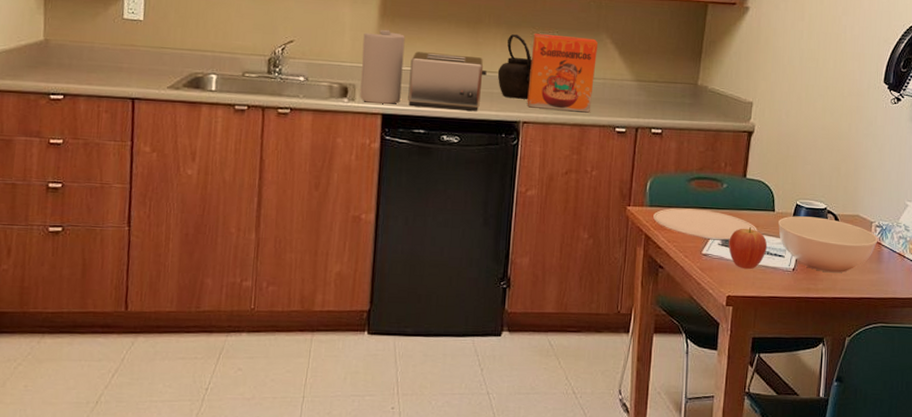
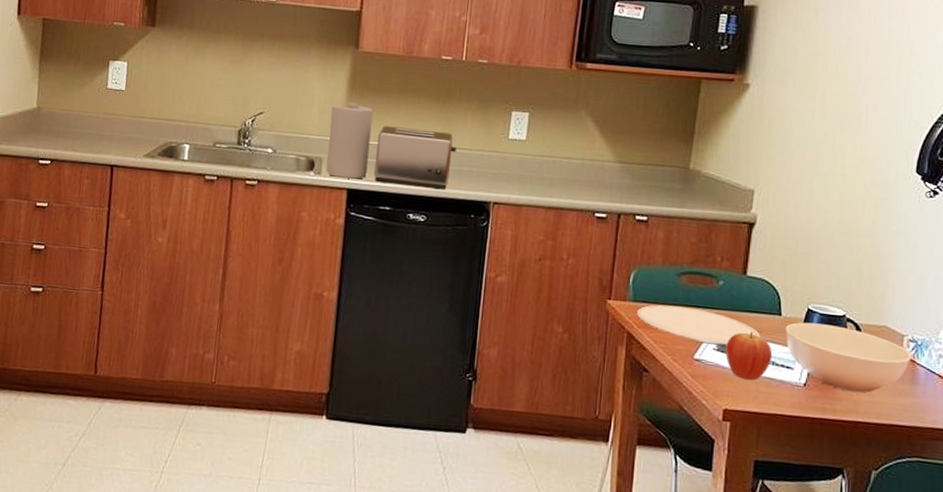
kettle: present [497,34,532,99] -> none [467,109,505,179]
cereal box: present [527,33,598,113] -> none [498,108,576,195]

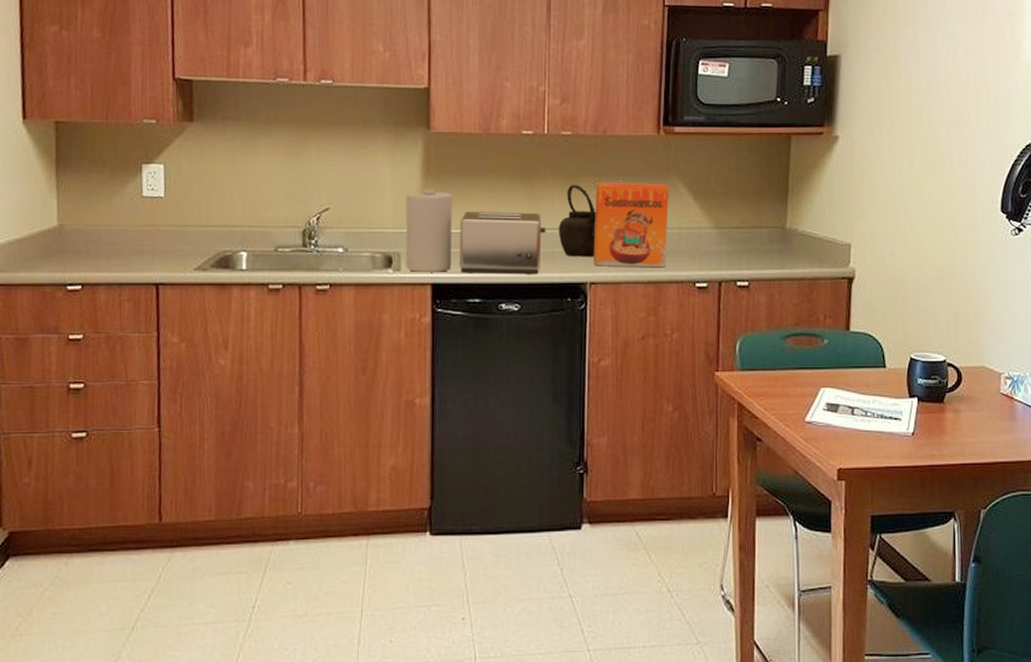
kettle: none [467,109,505,179] -> present [558,184,596,257]
cereal box: none [498,108,576,195] -> present [593,181,669,268]
plate: present [637,304,760,346] -> none [746,370,867,405]
fruit: present [725,332,773,381] -> none [835,387,881,437]
bowl: present [785,322,912,393] -> none [890,371,1010,435]

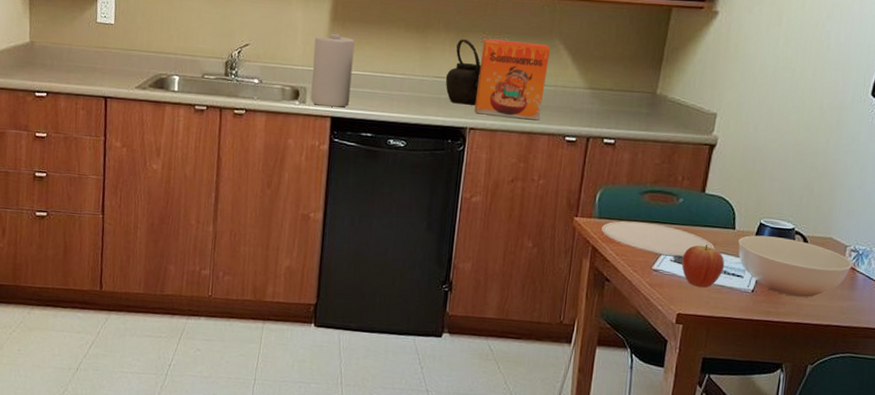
toaster: present [459,211,546,275] -> none [356,56,435,117]
plate: none [746,370,867,405] -> present [602,221,715,258]
fruit: none [835,387,881,437] -> present [681,244,725,289]
bowl: none [890,371,1010,435] -> present [737,235,853,298]

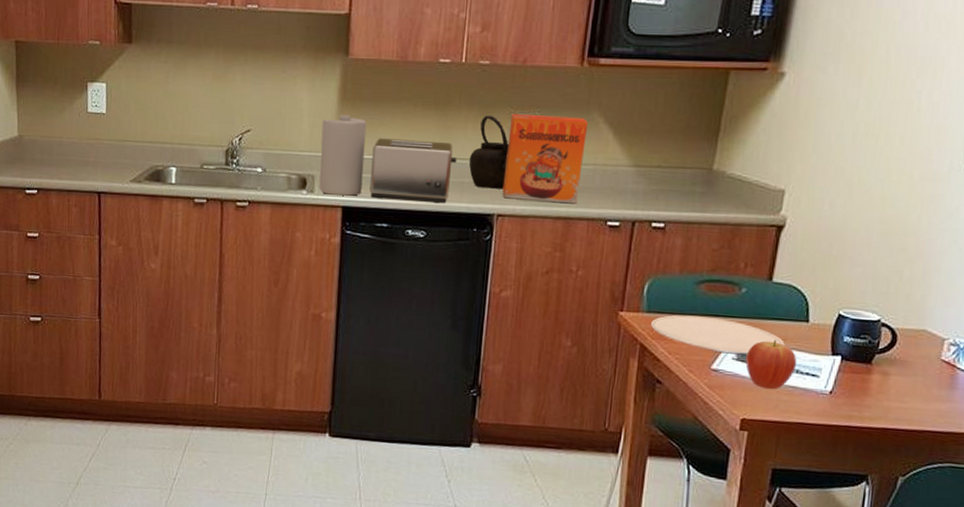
toaster: none [356,56,435,117] -> present [369,138,457,204]
bowl: present [737,235,853,298] -> none [812,328,952,400]

